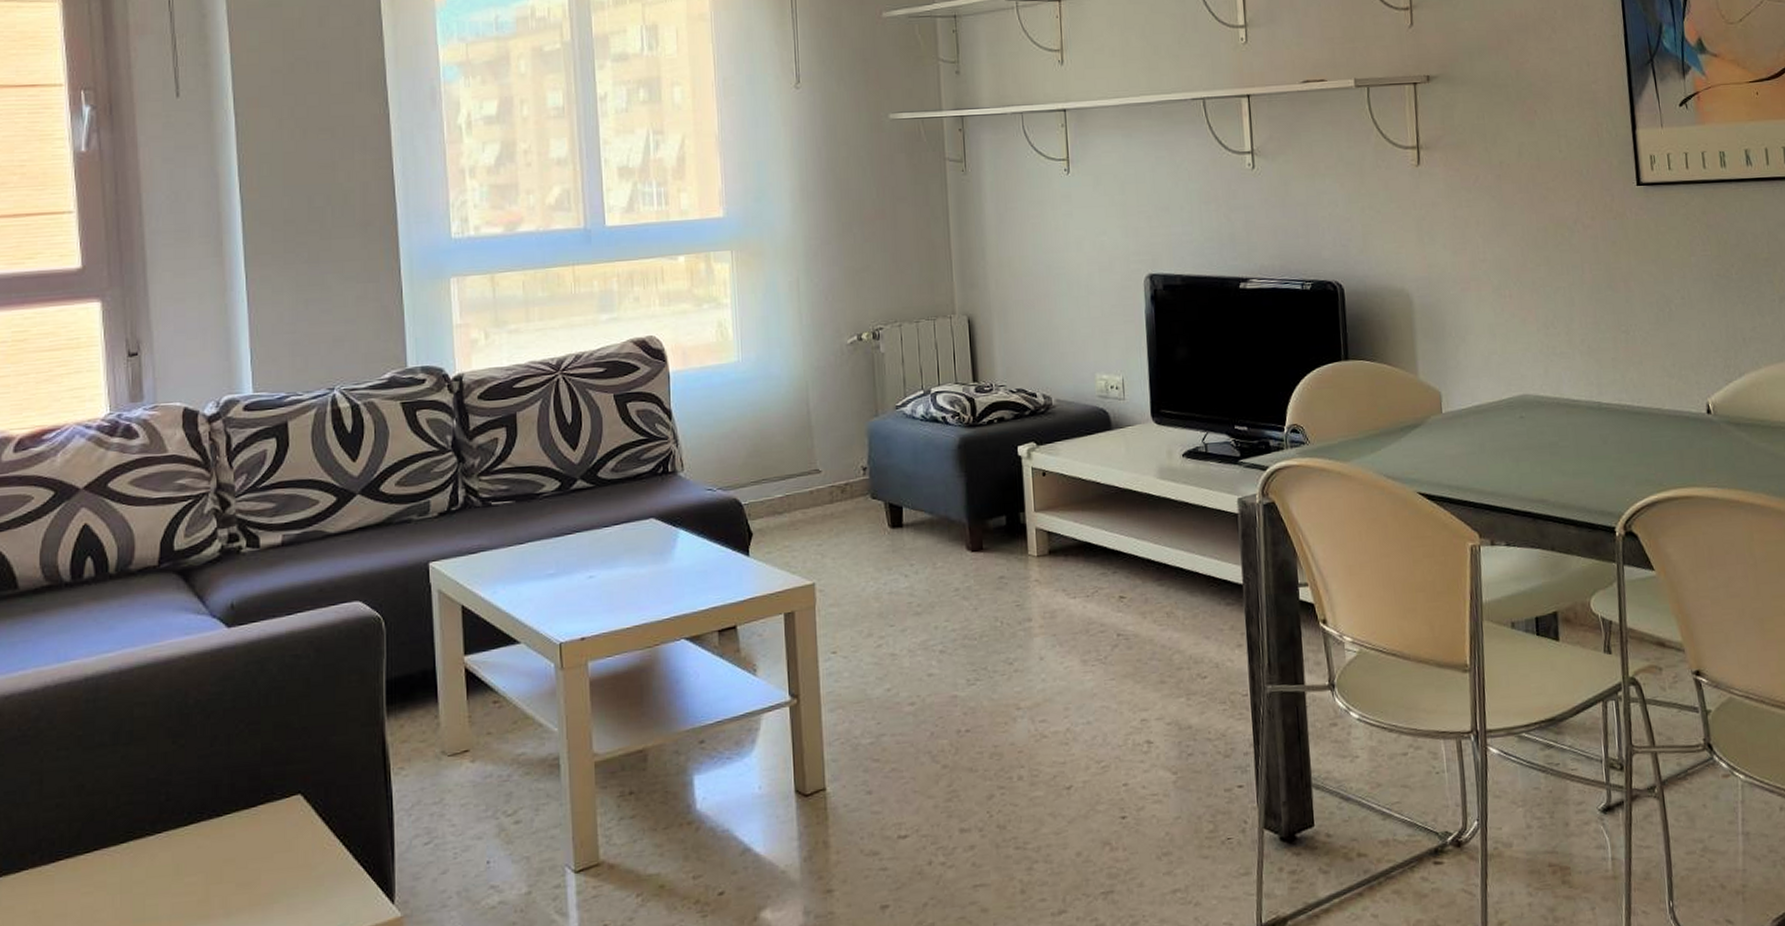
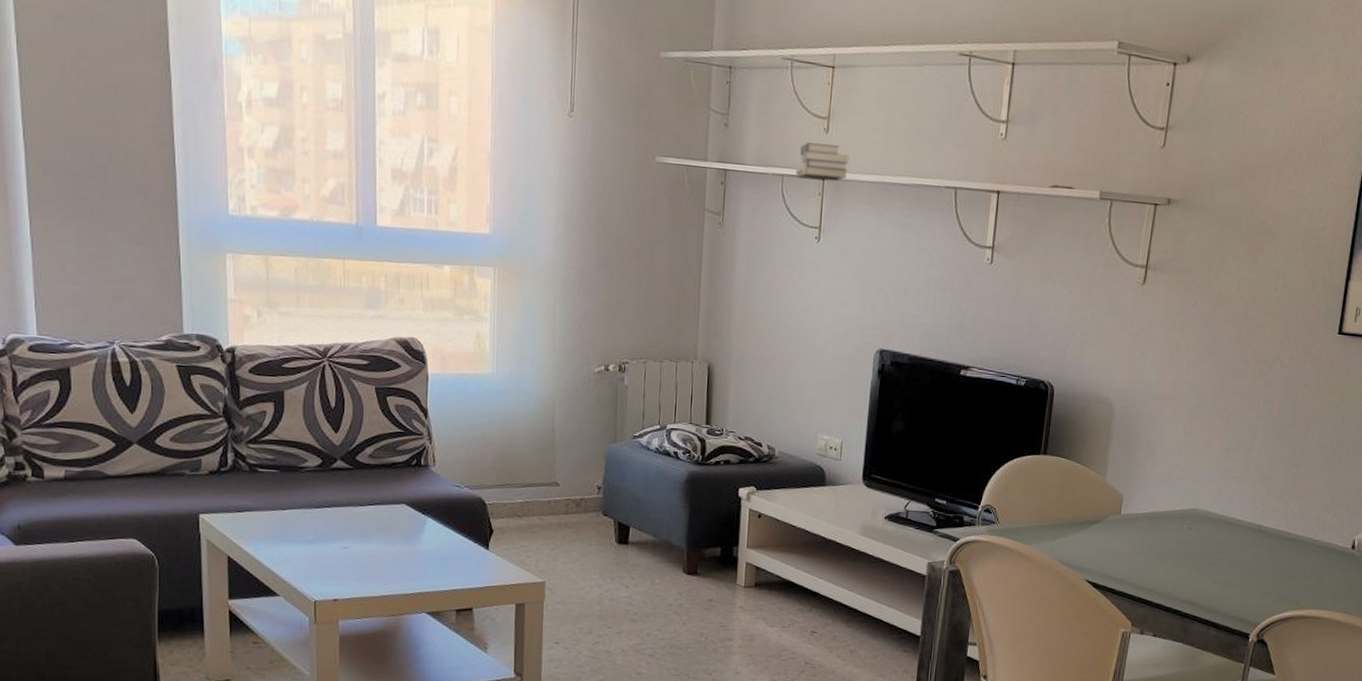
books: none [1034,75,1089,113] -> present [795,142,849,182]

